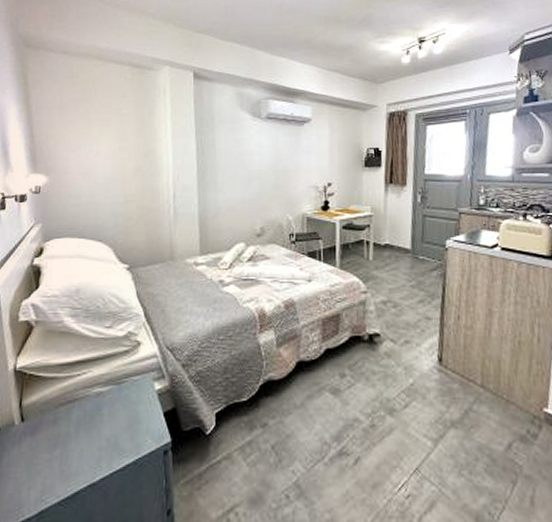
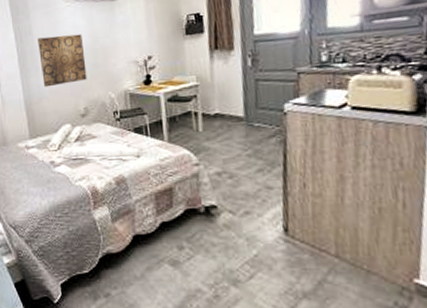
wall art: none [220,152,267,203] -> present [38,33,87,88]

